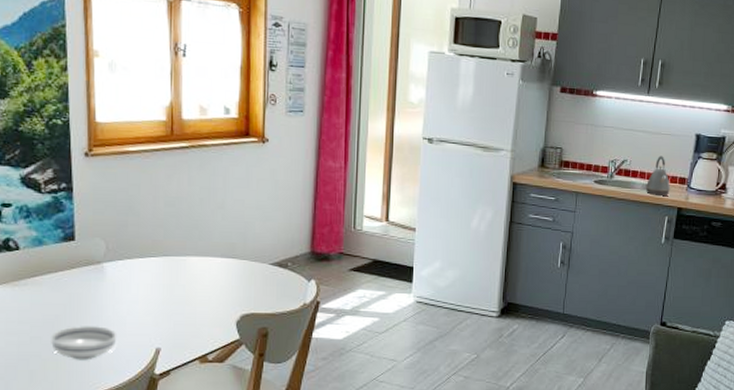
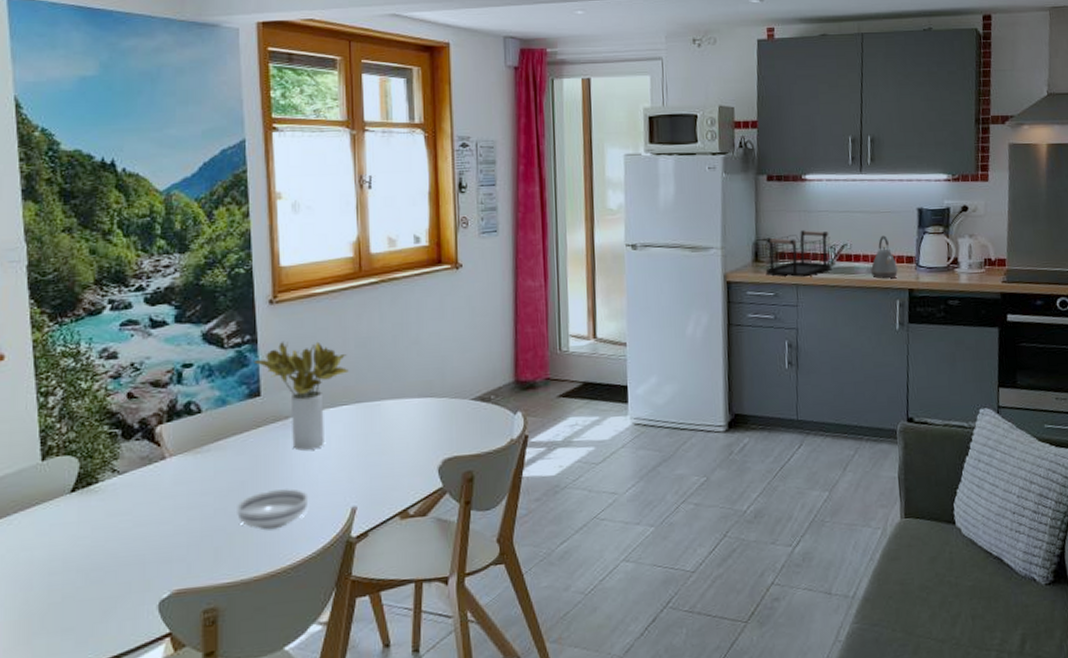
flower bouquet: none [68,192,158,294] -> present [253,341,349,451]
dish rack: none [549,143,613,187] -> present [765,230,832,278]

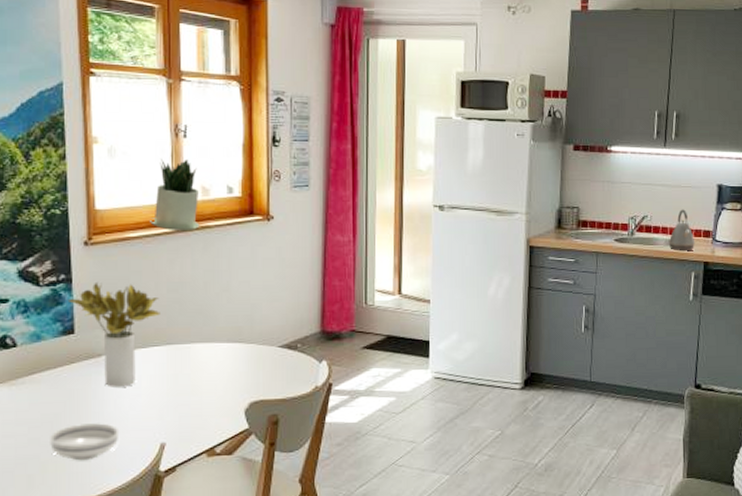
planter: none [336,211,387,285] -> present [150,158,200,232]
dish rack: present [765,230,832,278] -> none [567,200,632,246]

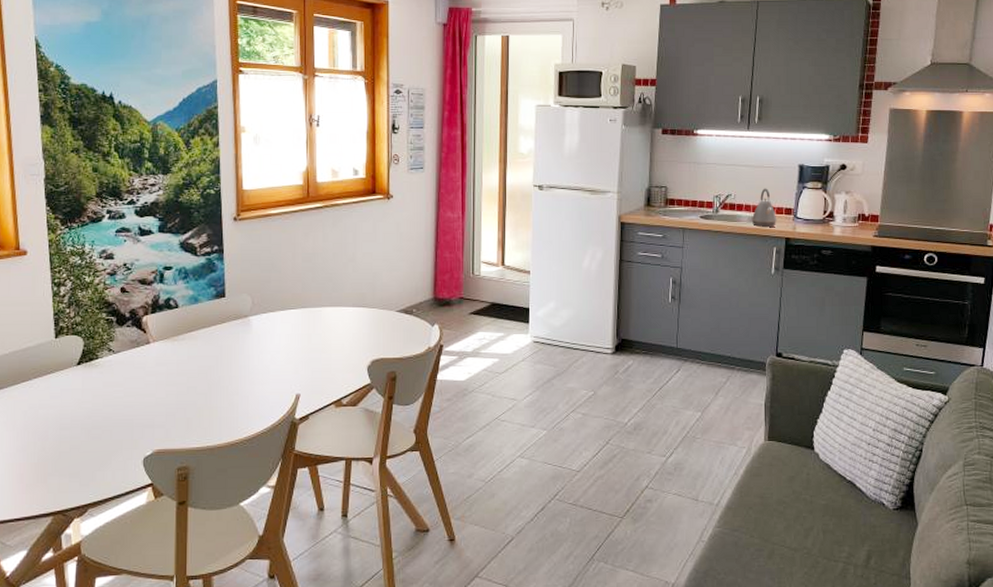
bowl: present [50,423,120,461] -> none [205,375,262,408]
flower bouquet: present [67,281,160,387] -> none [220,252,296,344]
planter: present [150,158,200,232] -> none [288,145,330,209]

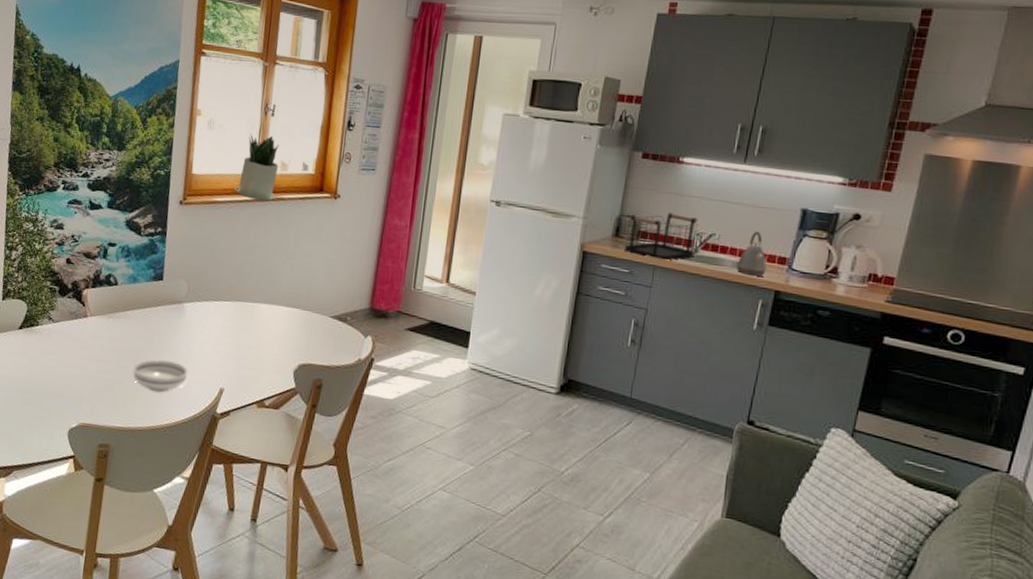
bowl: none [205,375,262,408] -> present [133,359,188,393]
planter: none [288,145,330,209] -> present [235,133,279,202]
dish rack: none [656,180,717,222] -> present [624,213,699,261]

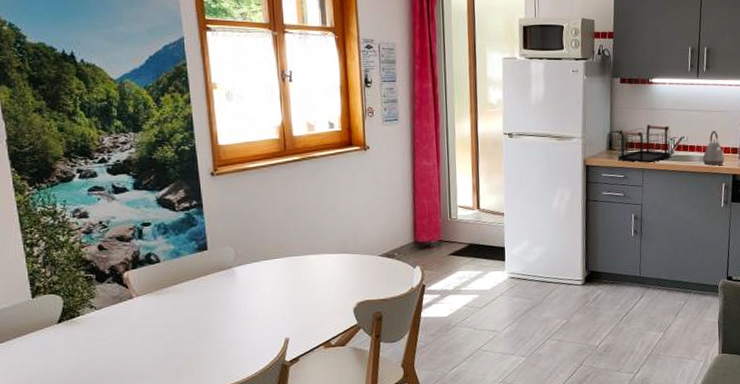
bowl: present [133,359,188,393] -> none [193,323,251,355]
planter: present [235,133,279,202] -> none [265,100,308,162]

